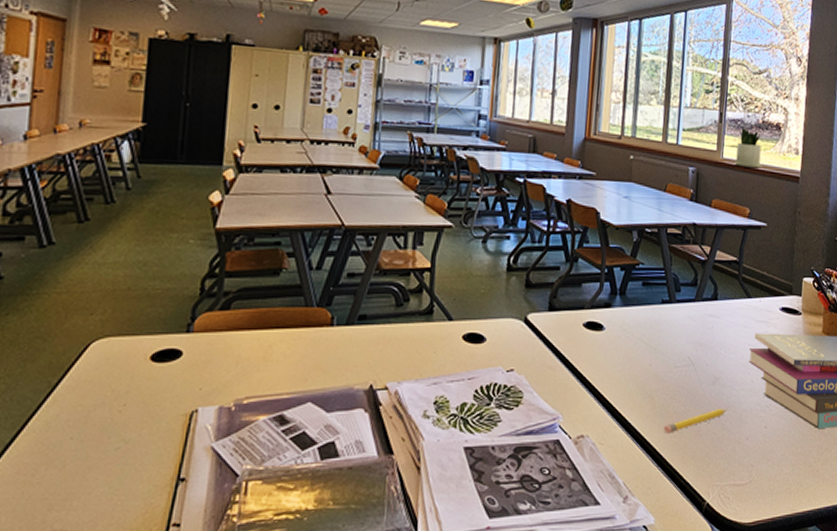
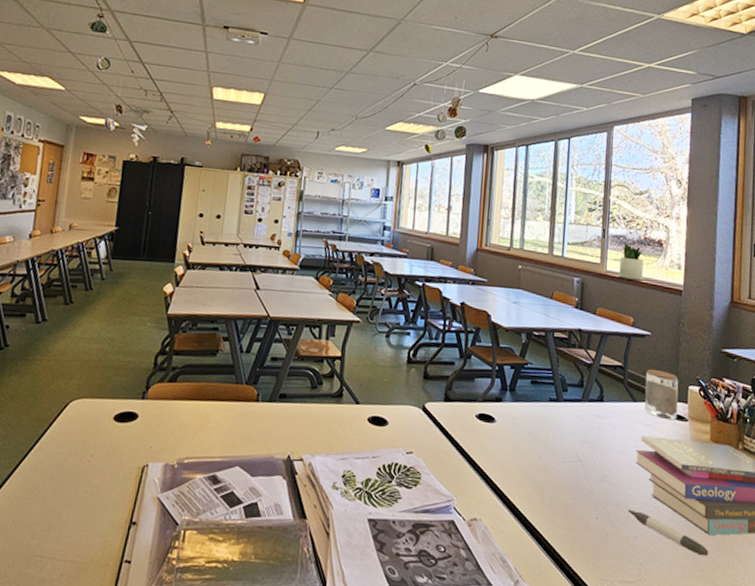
pencil: present [664,408,729,434] -> none [553,504,616,525]
marker: none [740,410,818,451] -> present [628,509,709,556]
jar: none [758,262,794,314] -> present [644,369,679,419]

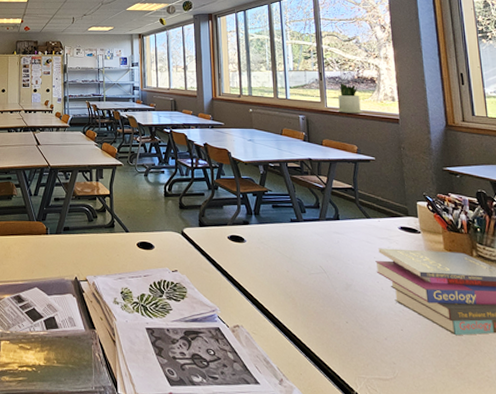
marker: present [628,509,709,556] -> none [375,313,458,355]
jar: present [644,369,679,419] -> none [375,189,410,232]

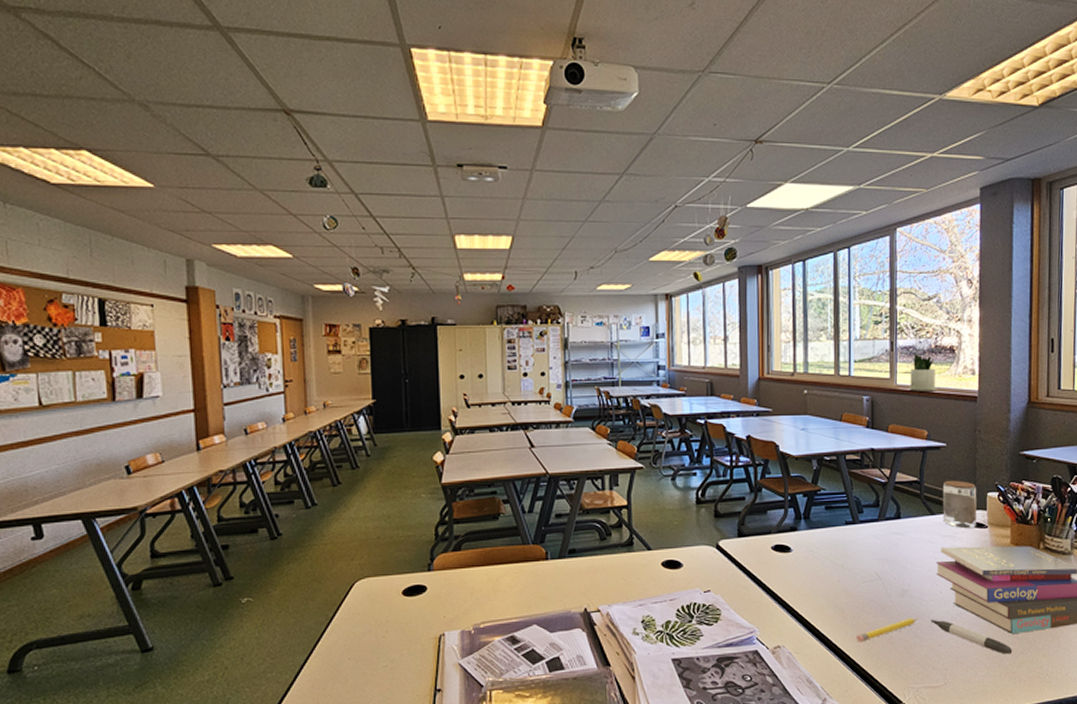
pencil: none [307,310,364,329] -> present [856,617,919,642]
jar: none [375,189,410,232] -> present [942,480,977,528]
marker: none [375,313,458,355] -> present [930,619,1013,654]

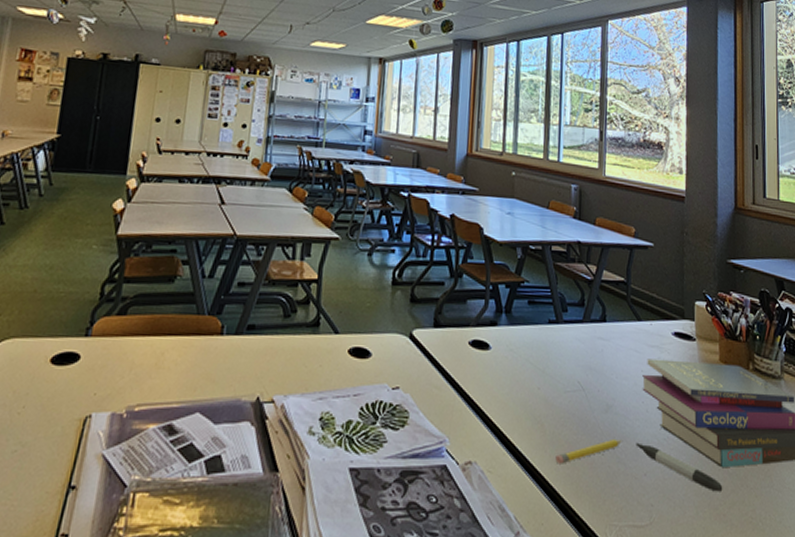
planter: present [907,354,938,392] -> none [616,146,646,187]
jar: present [942,480,977,528] -> none [649,283,685,339]

